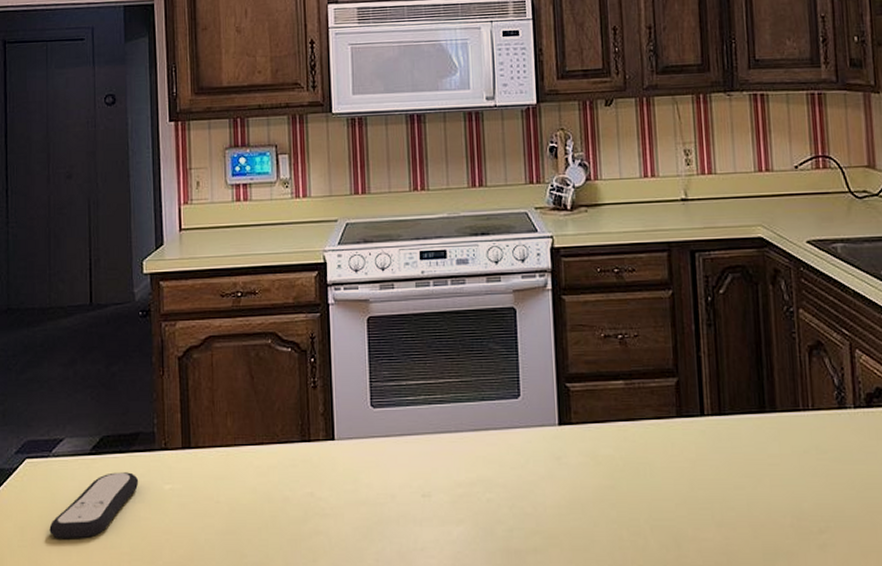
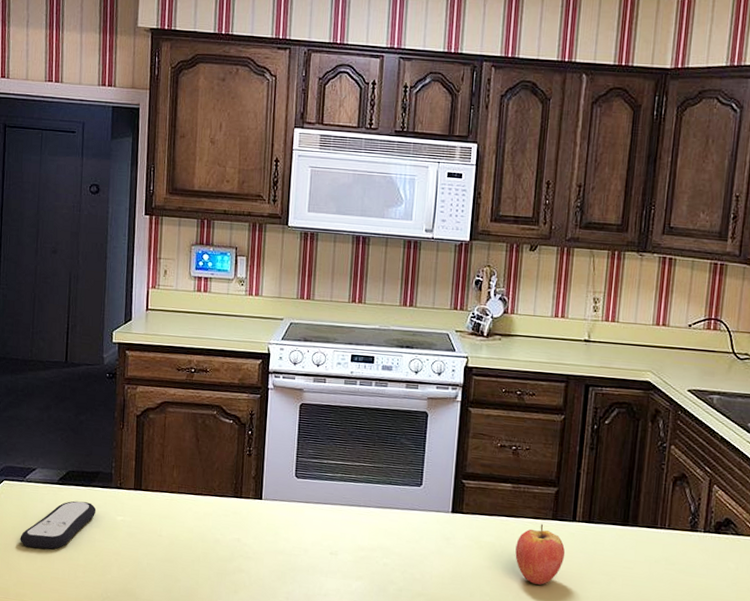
fruit: none [639,424,699,500] -> present [515,524,566,585]

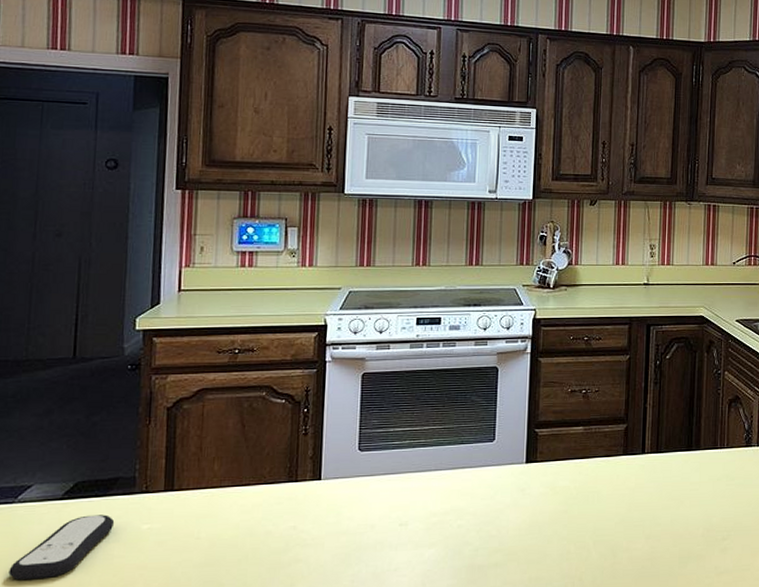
fruit: present [515,524,566,585] -> none [590,461,637,520]

